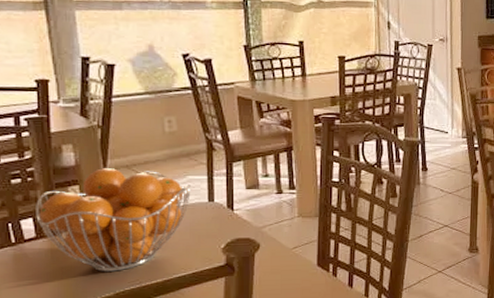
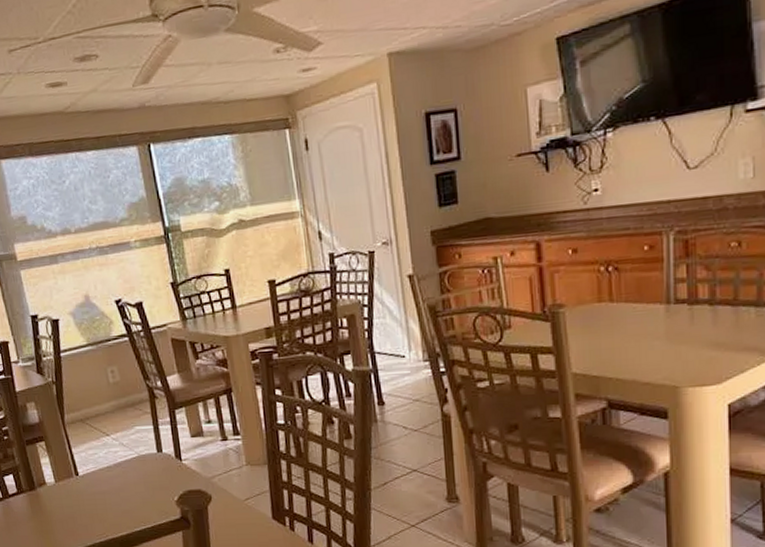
fruit basket: present [36,168,191,272] -> none [13,423,140,525]

